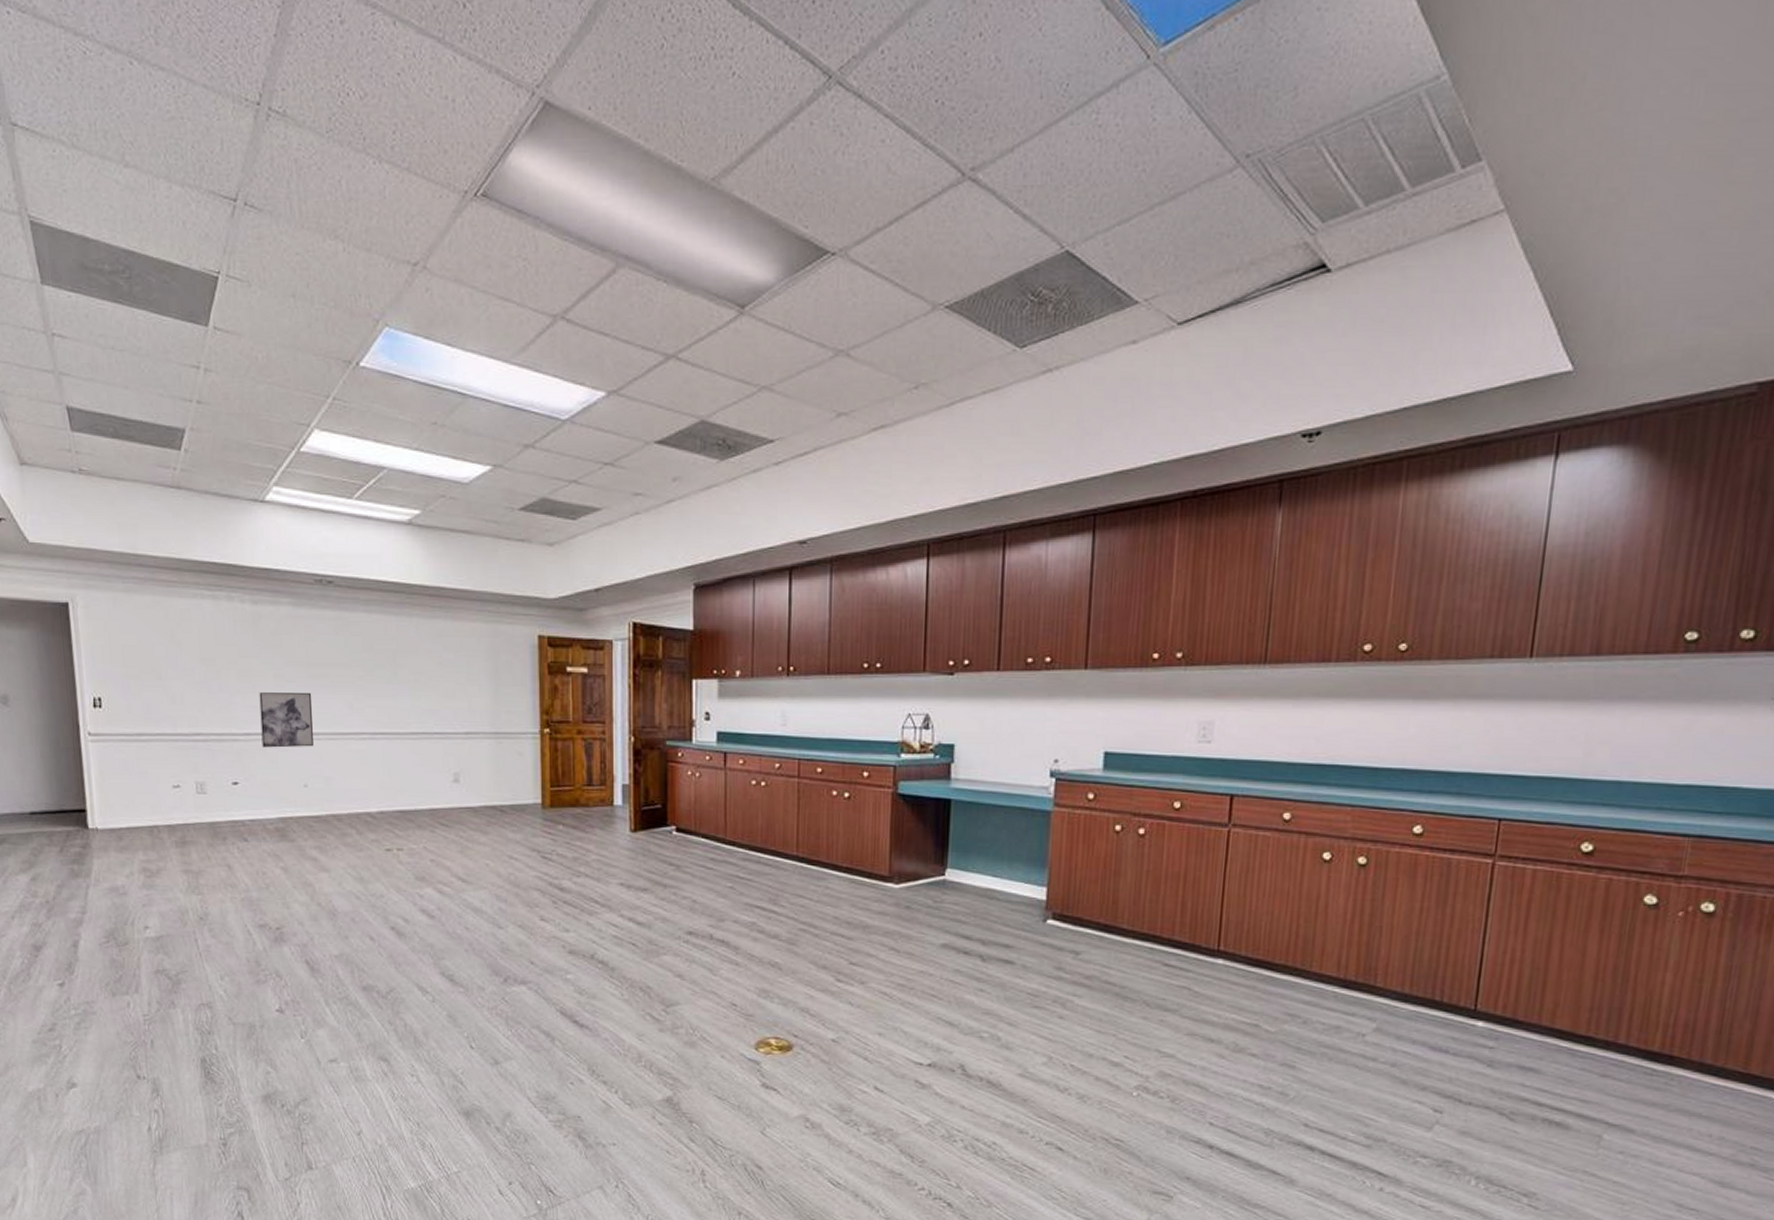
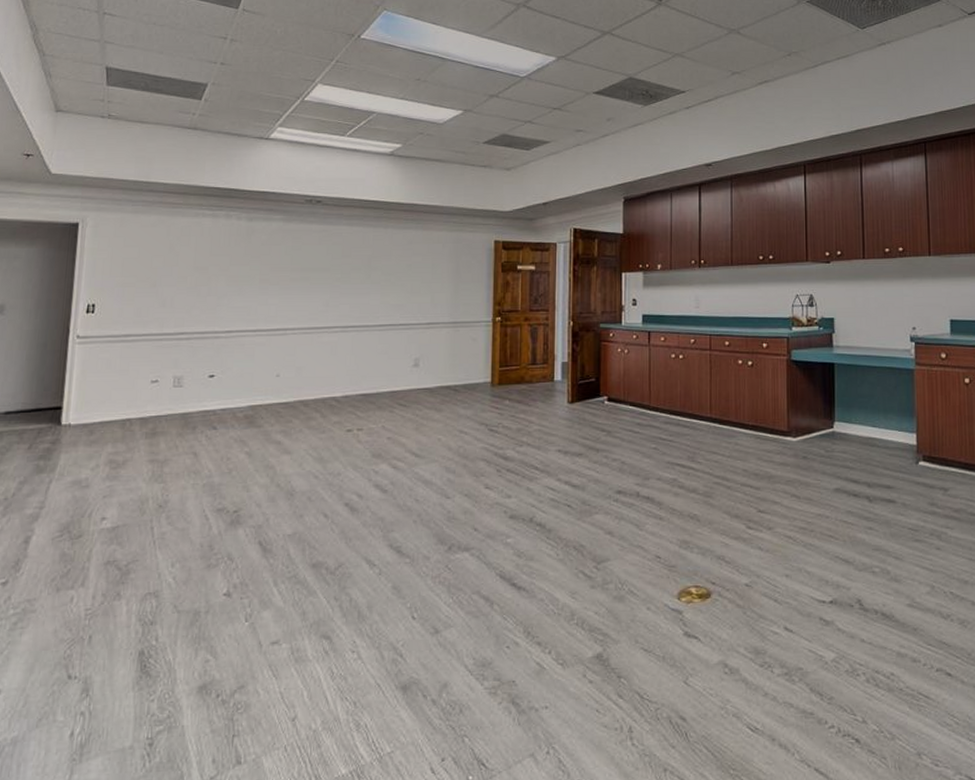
wall art: present [259,692,313,748] -> none [241,294,293,343]

